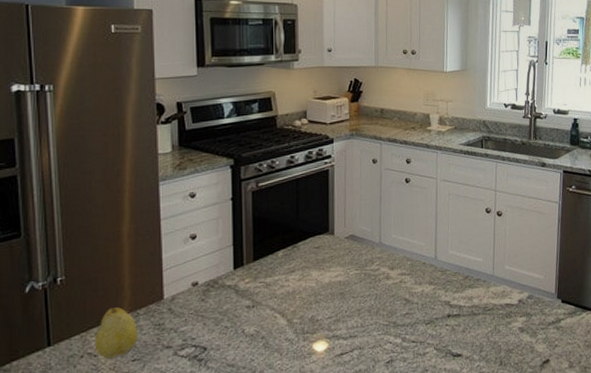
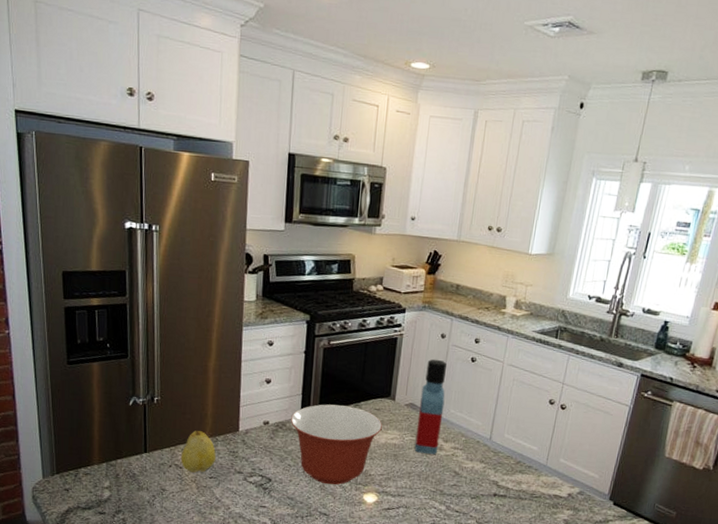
mixing bowl: none [222,249,324,341] -> present [290,404,382,485]
bottle: none [360,185,385,286] -> present [414,359,447,454]

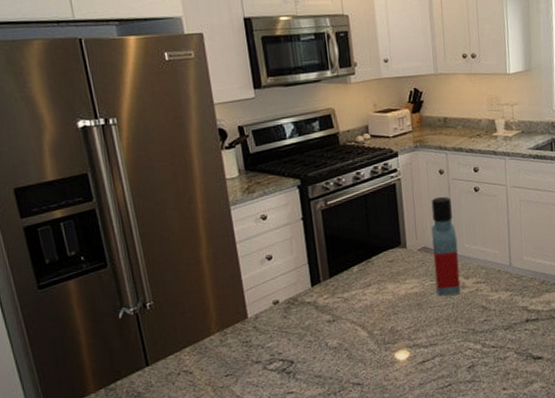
fruit: present [180,429,216,473] -> none [188,327,228,375]
mixing bowl: present [290,404,382,485] -> none [300,264,399,352]

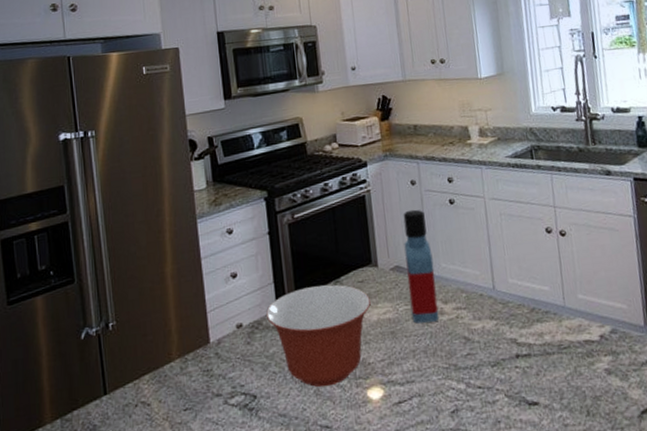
mixing bowl: none [300,264,399,352] -> present [265,284,371,388]

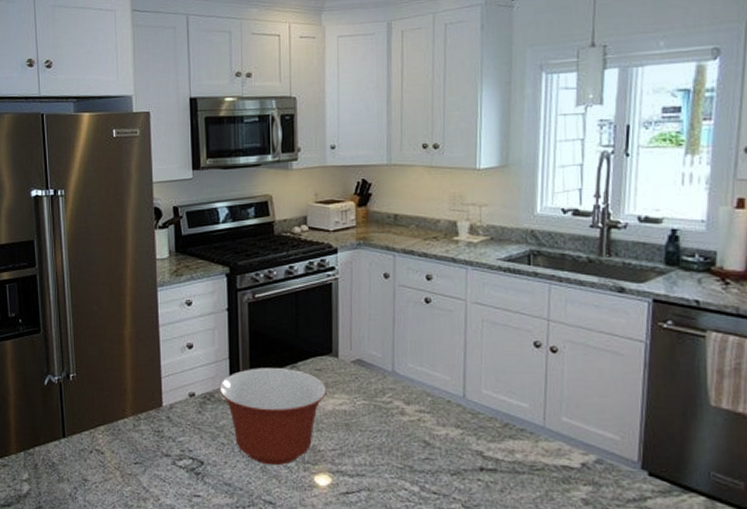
bottle: present [403,209,439,324] -> none [368,304,400,421]

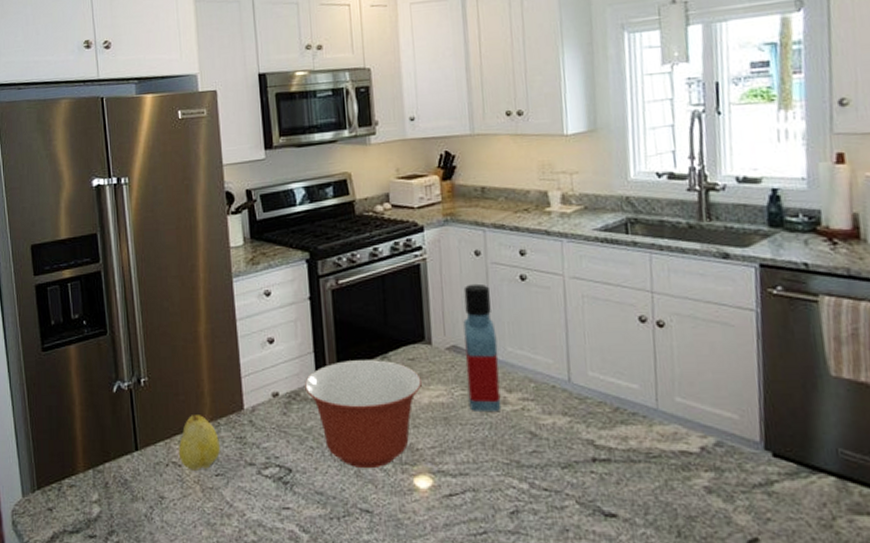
fruit: none [101,408,139,458] -> present [178,413,220,470]
bottle: none [368,304,400,421] -> present [463,283,501,411]

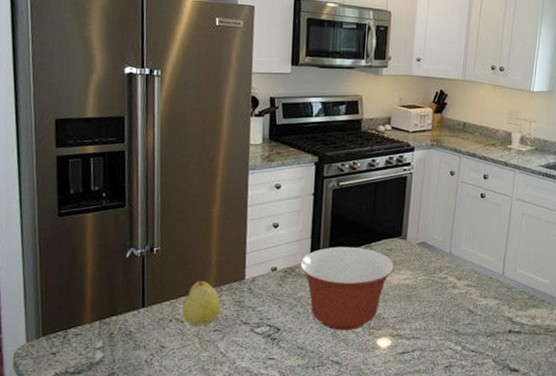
bottle: present [463,283,501,411] -> none [428,196,457,293]

